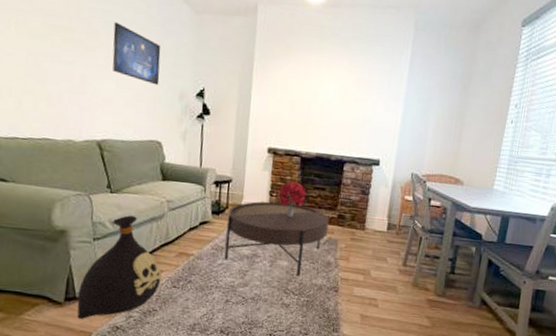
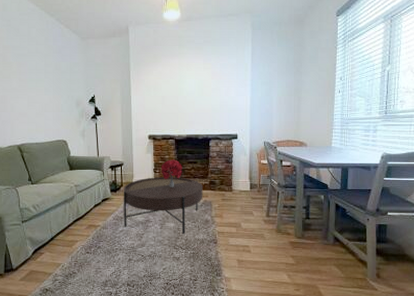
bag: present [77,215,163,319] -> none [14,200,78,285]
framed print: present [112,21,161,86] -> none [22,54,60,98]

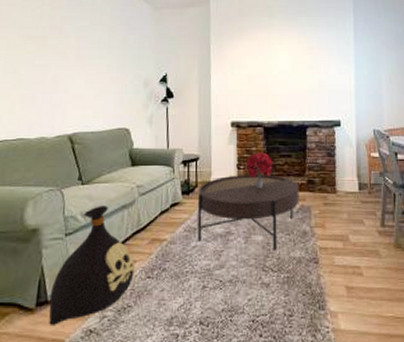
bag: none [14,200,78,285] -> present [49,206,136,325]

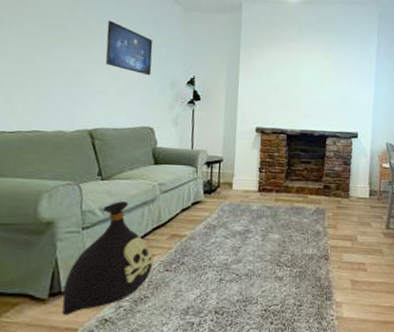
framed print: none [81,25,126,77] -> present [105,20,153,76]
coffee table: present [197,175,299,251] -> none [217,177,316,248]
bouquet: present [246,152,273,188] -> none [267,157,293,191]

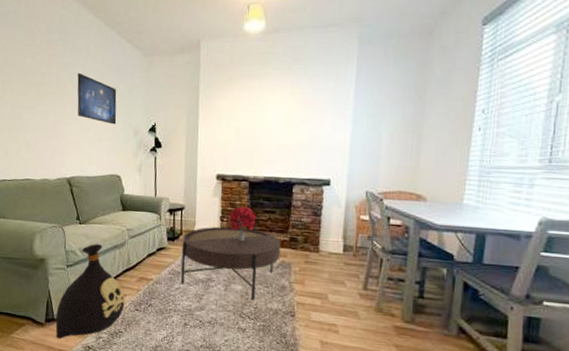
coffee table: none [217,177,316,248] -> present [181,226,281,301]
bouquet: none [267,157,293,191] -> present [229,206,256,241]

